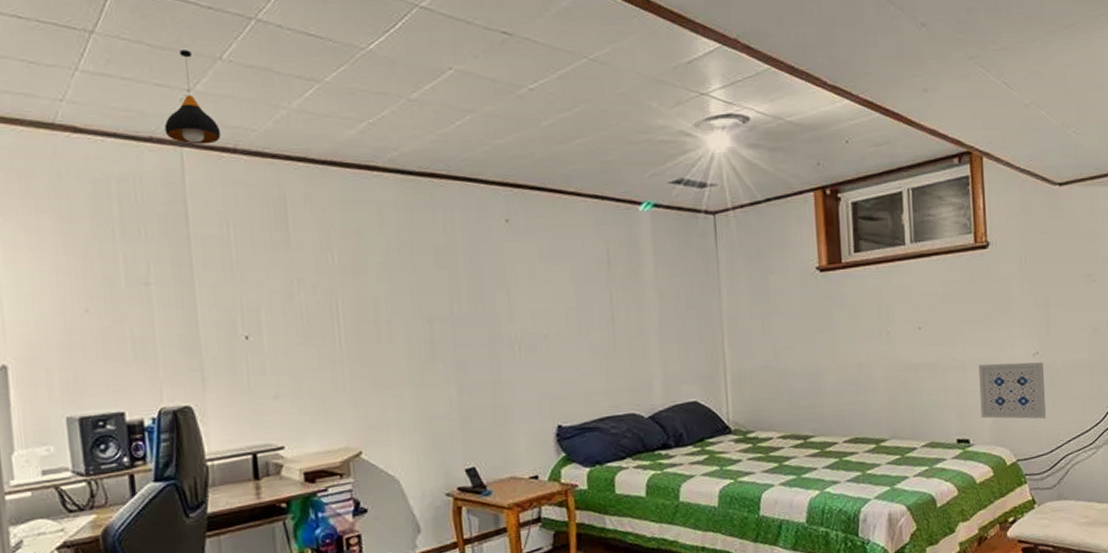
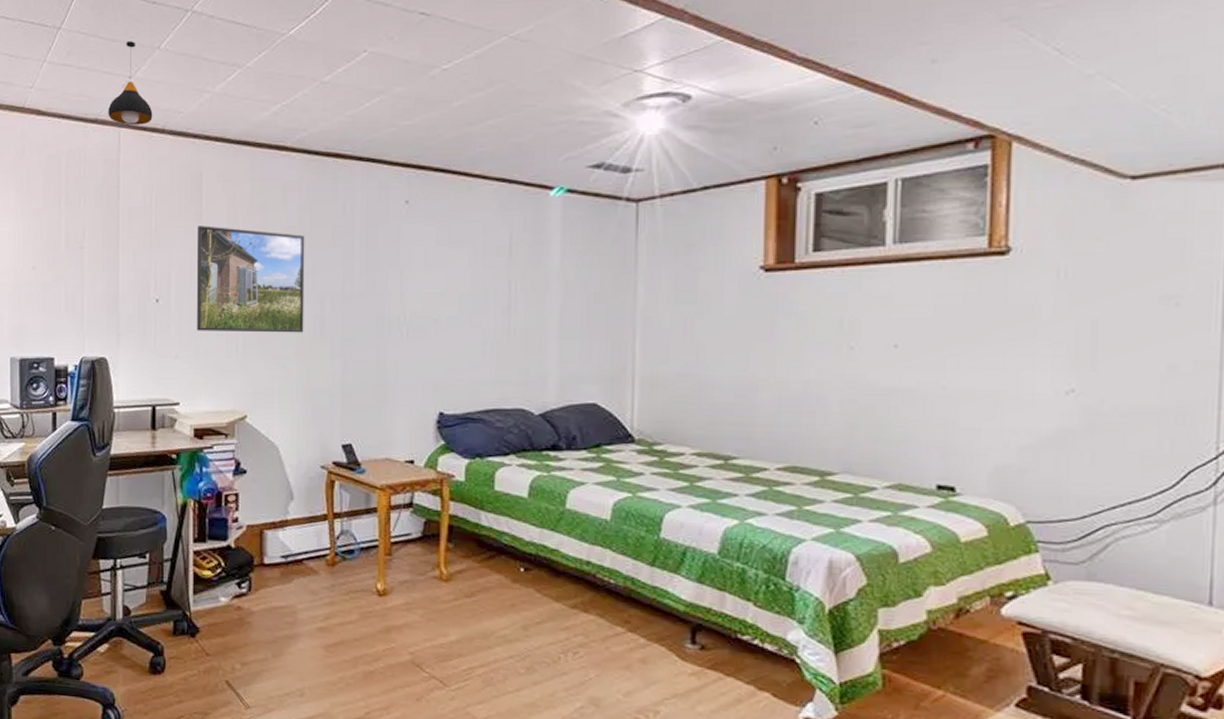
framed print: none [285,253,415,367] -> present [196,226,305,333]
wall art: present [978,362,1047,419] -> none [976,397,1082,475]

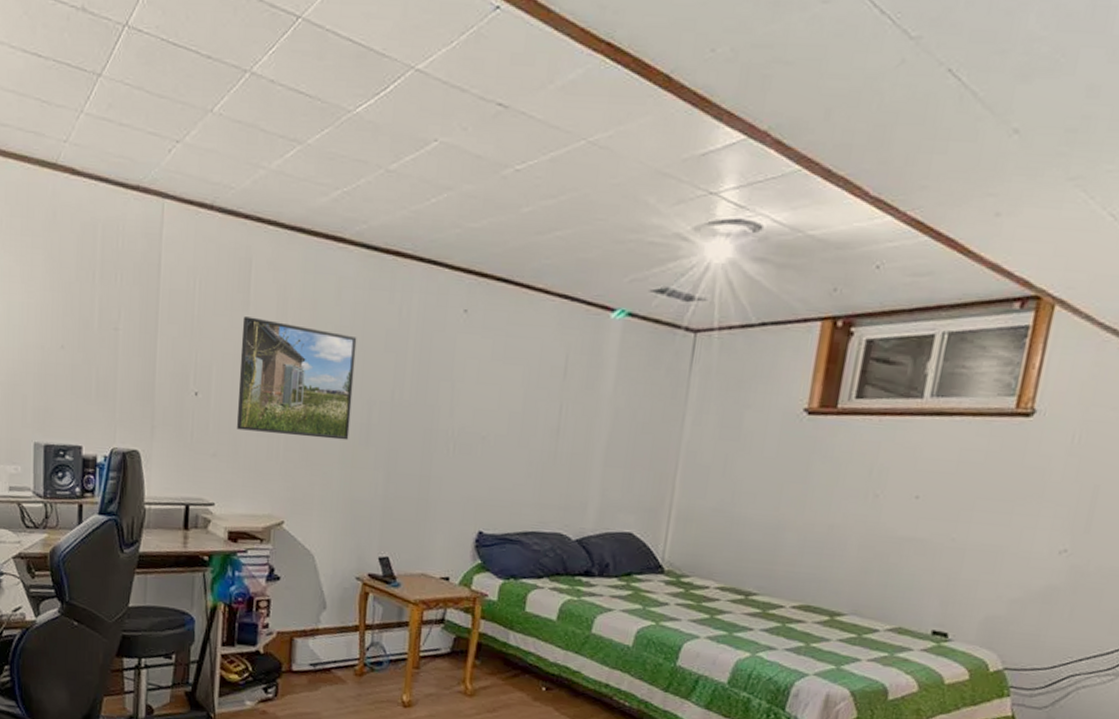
pendant light: present [108,41,153,126] -> none [151,99,202,198]

